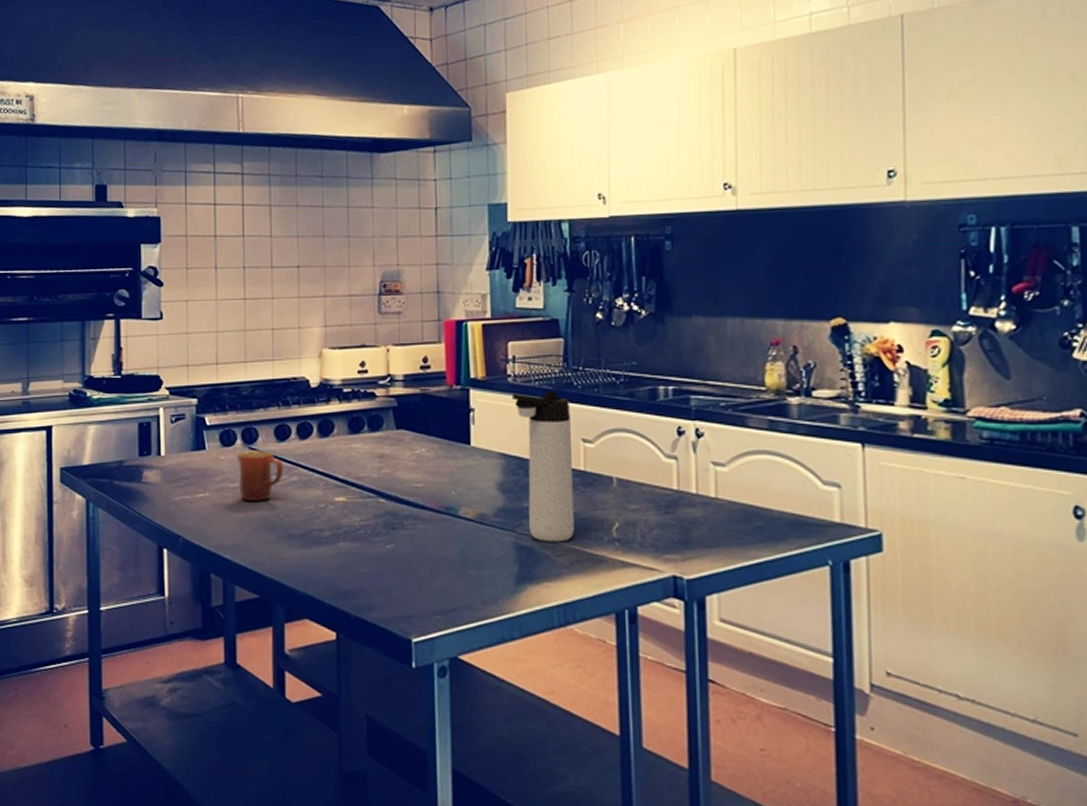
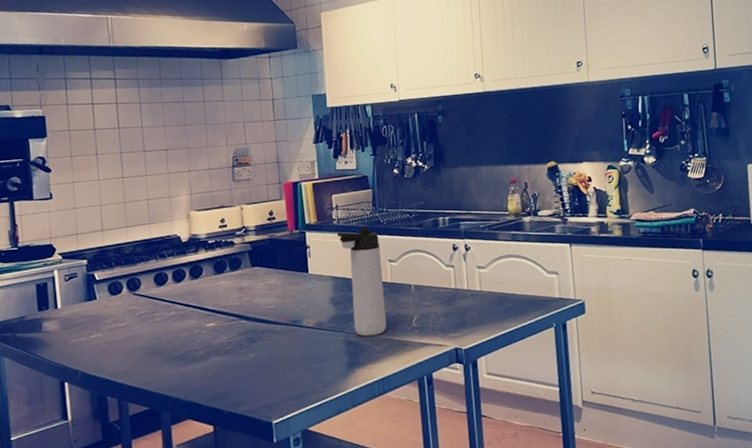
mug: present [236,450,283,501] -> none [123,294,163,336]

